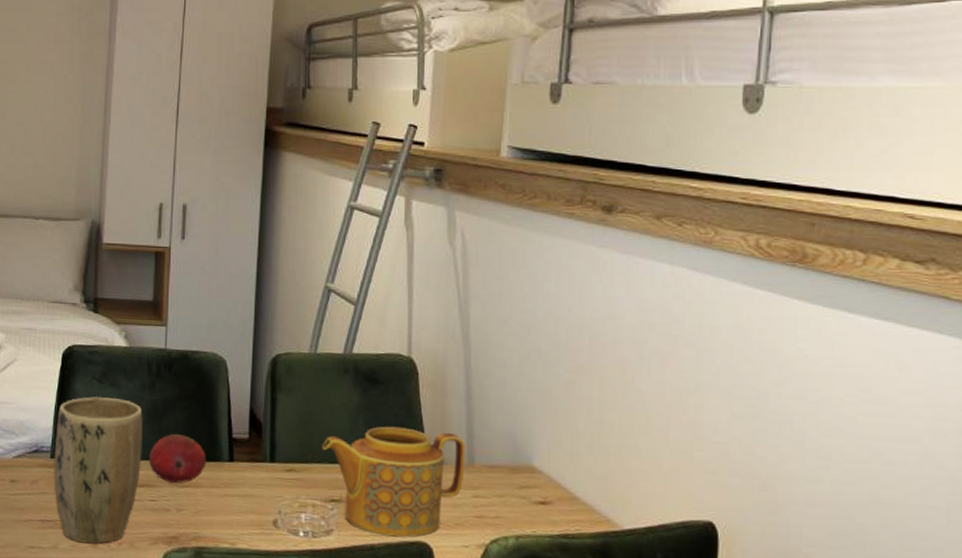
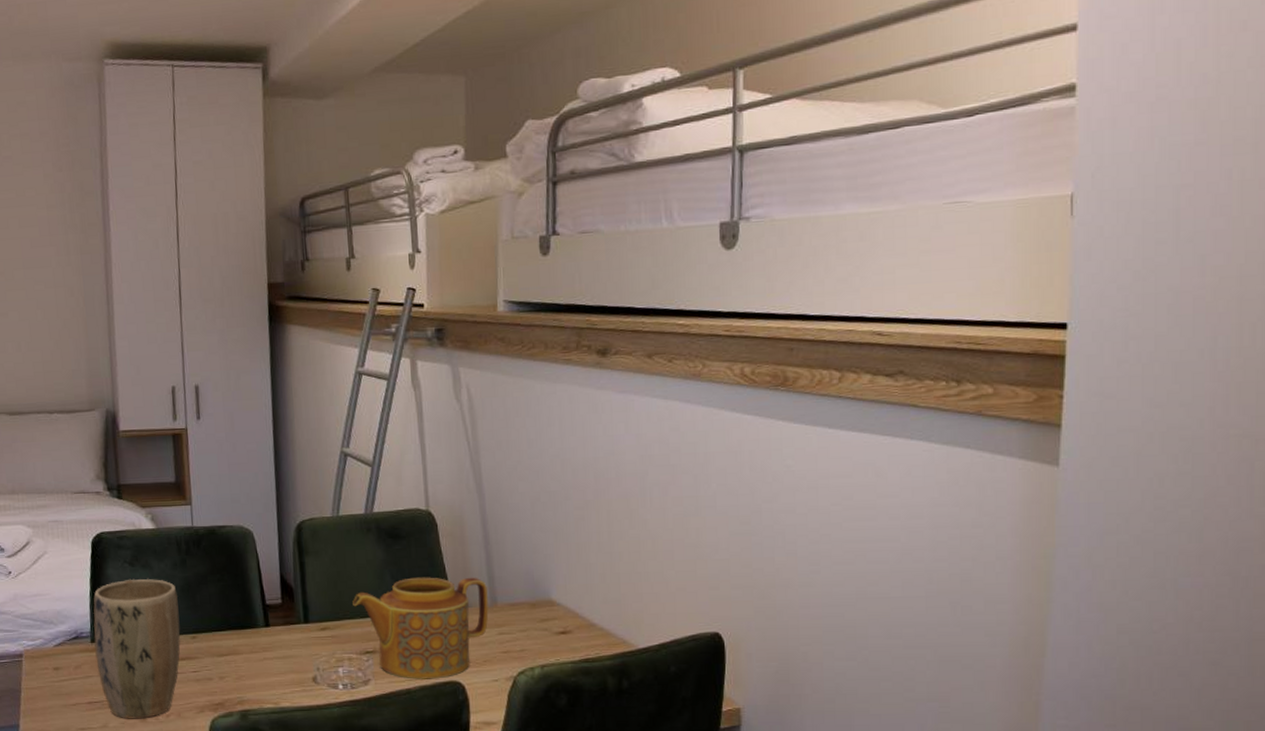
fruit: present [148,434,207,484] -> none [186,607,244,654]

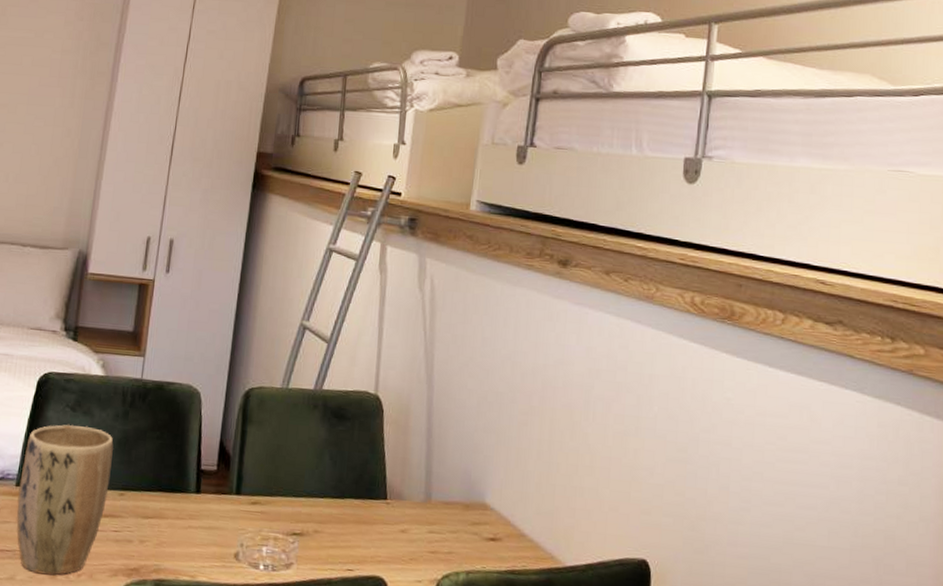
teapot: present [352,577,489,680] -> none [287,461,424,572]

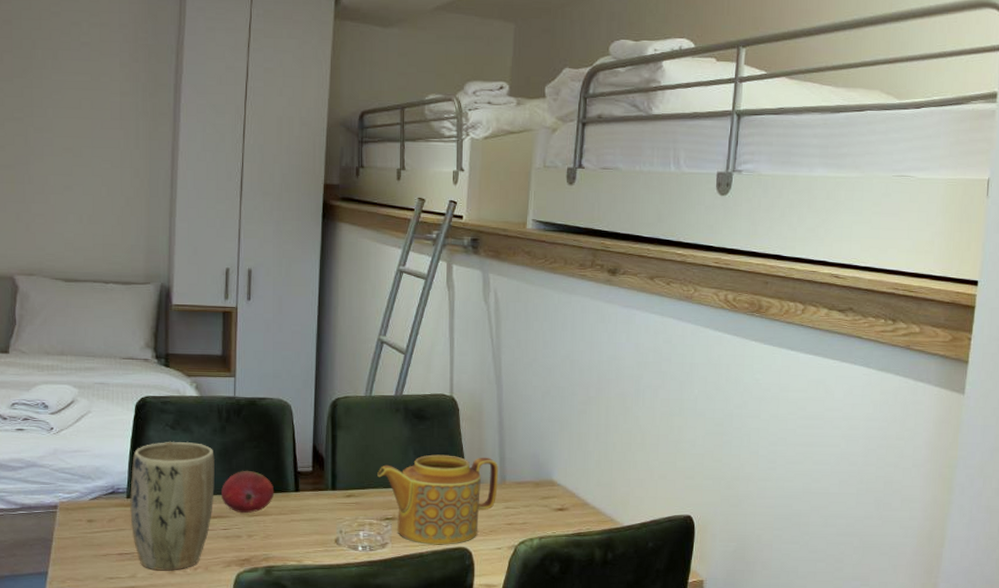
fruit: none [115,464,174,514] -> present [220,471,275,514]
teapot: none [287,461,424,572] -> present [377,454,498,545]

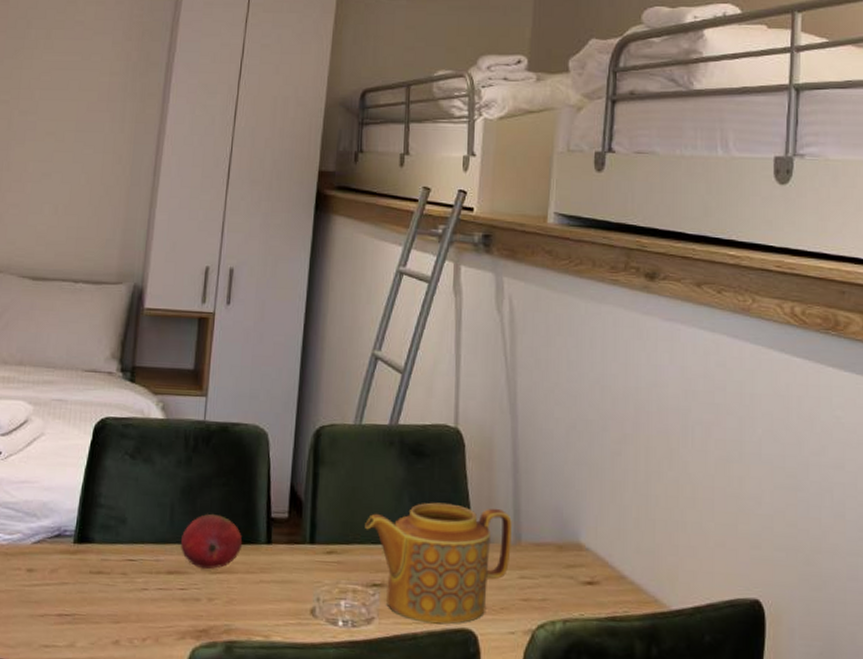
plant pot: present [130,442,216,571] -> none [75,474,178,641]

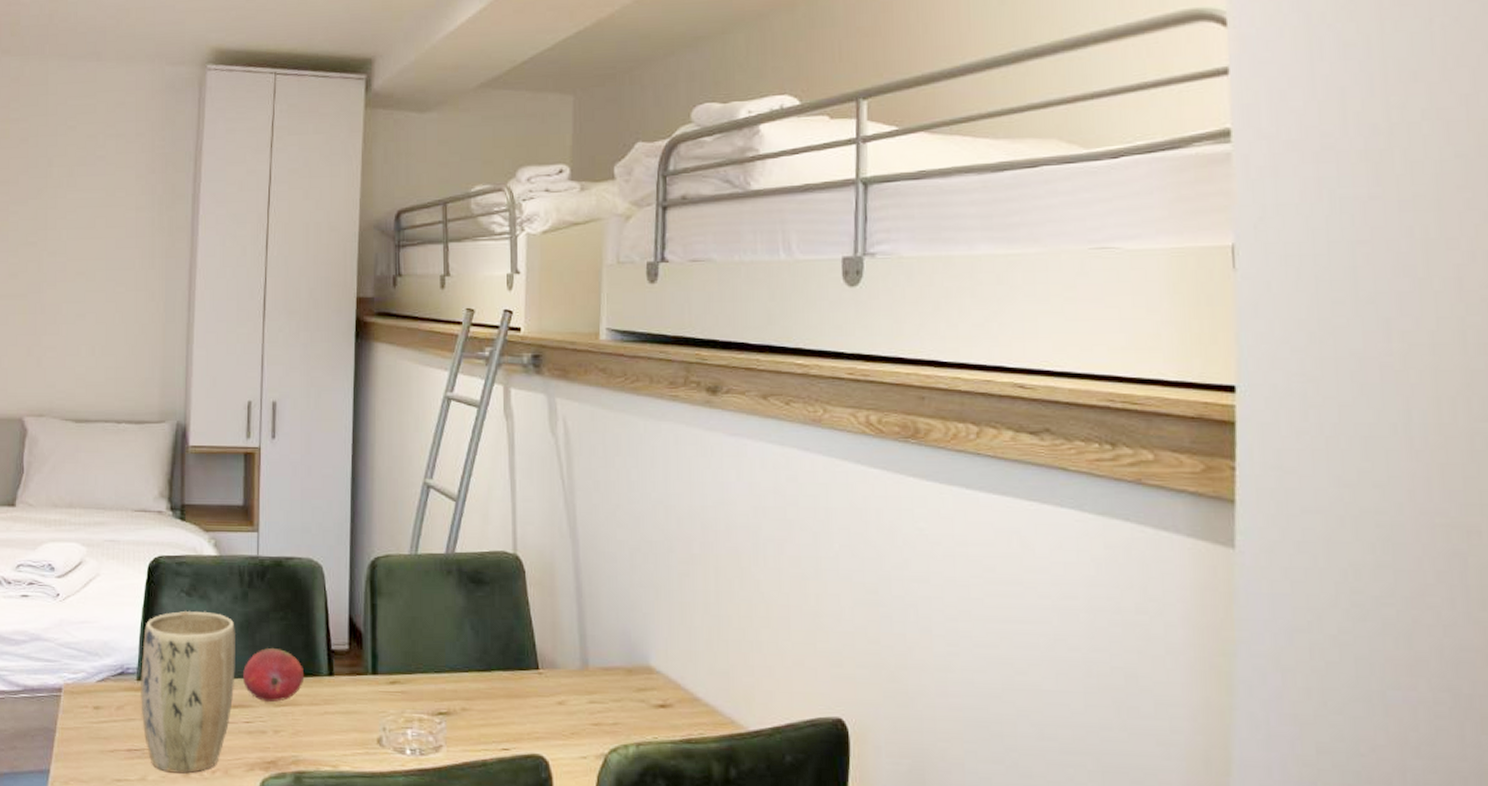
plant pot: none [75,474,178,641] -> present [141,611,237,774]
teapot: present [365,502,512,625] -> none [427,629,579,751]

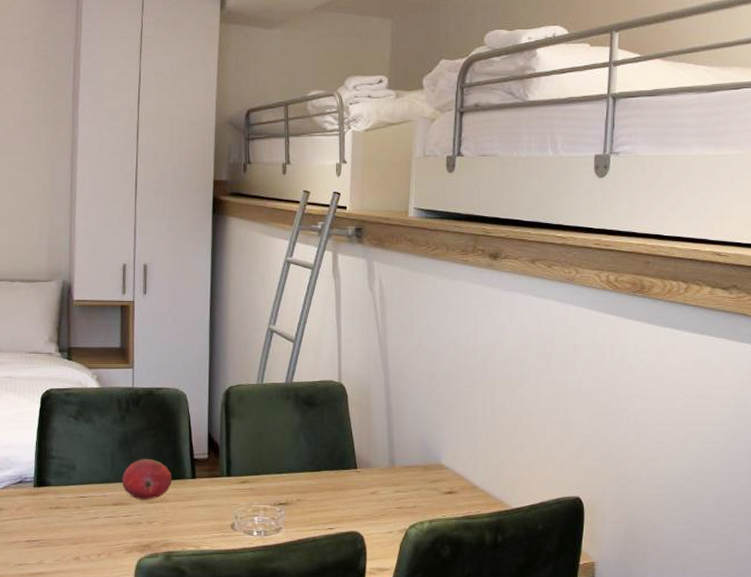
plant pot: present [141,611,237,774] -> none [37,432,116,557]

